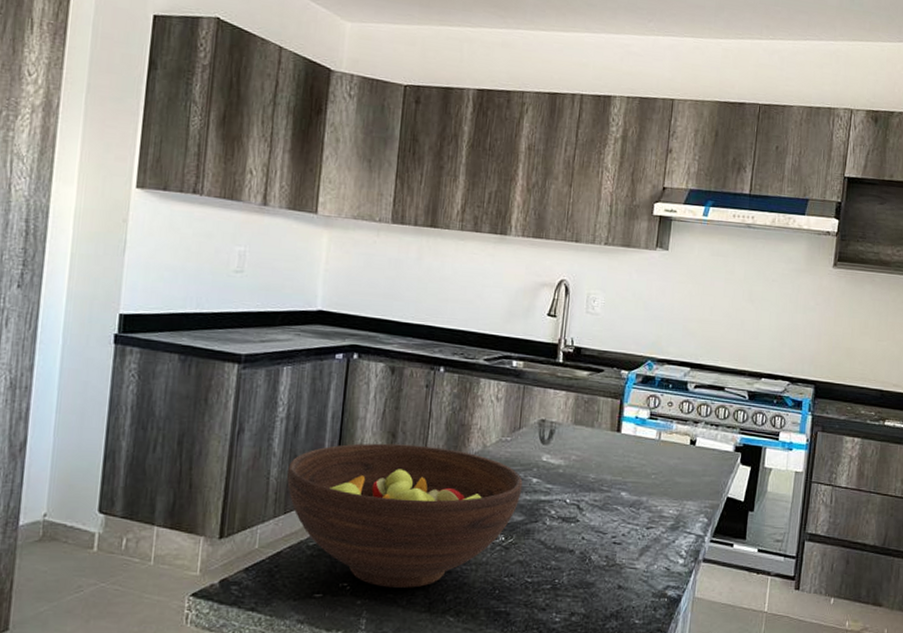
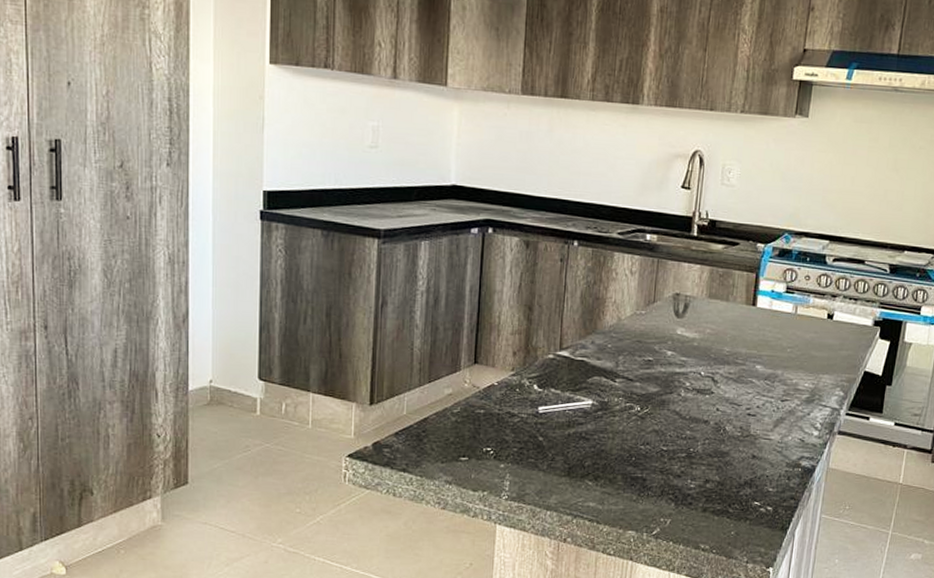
fruit bowl: present [287,443,523,588] -> none [430,316,658,454]

